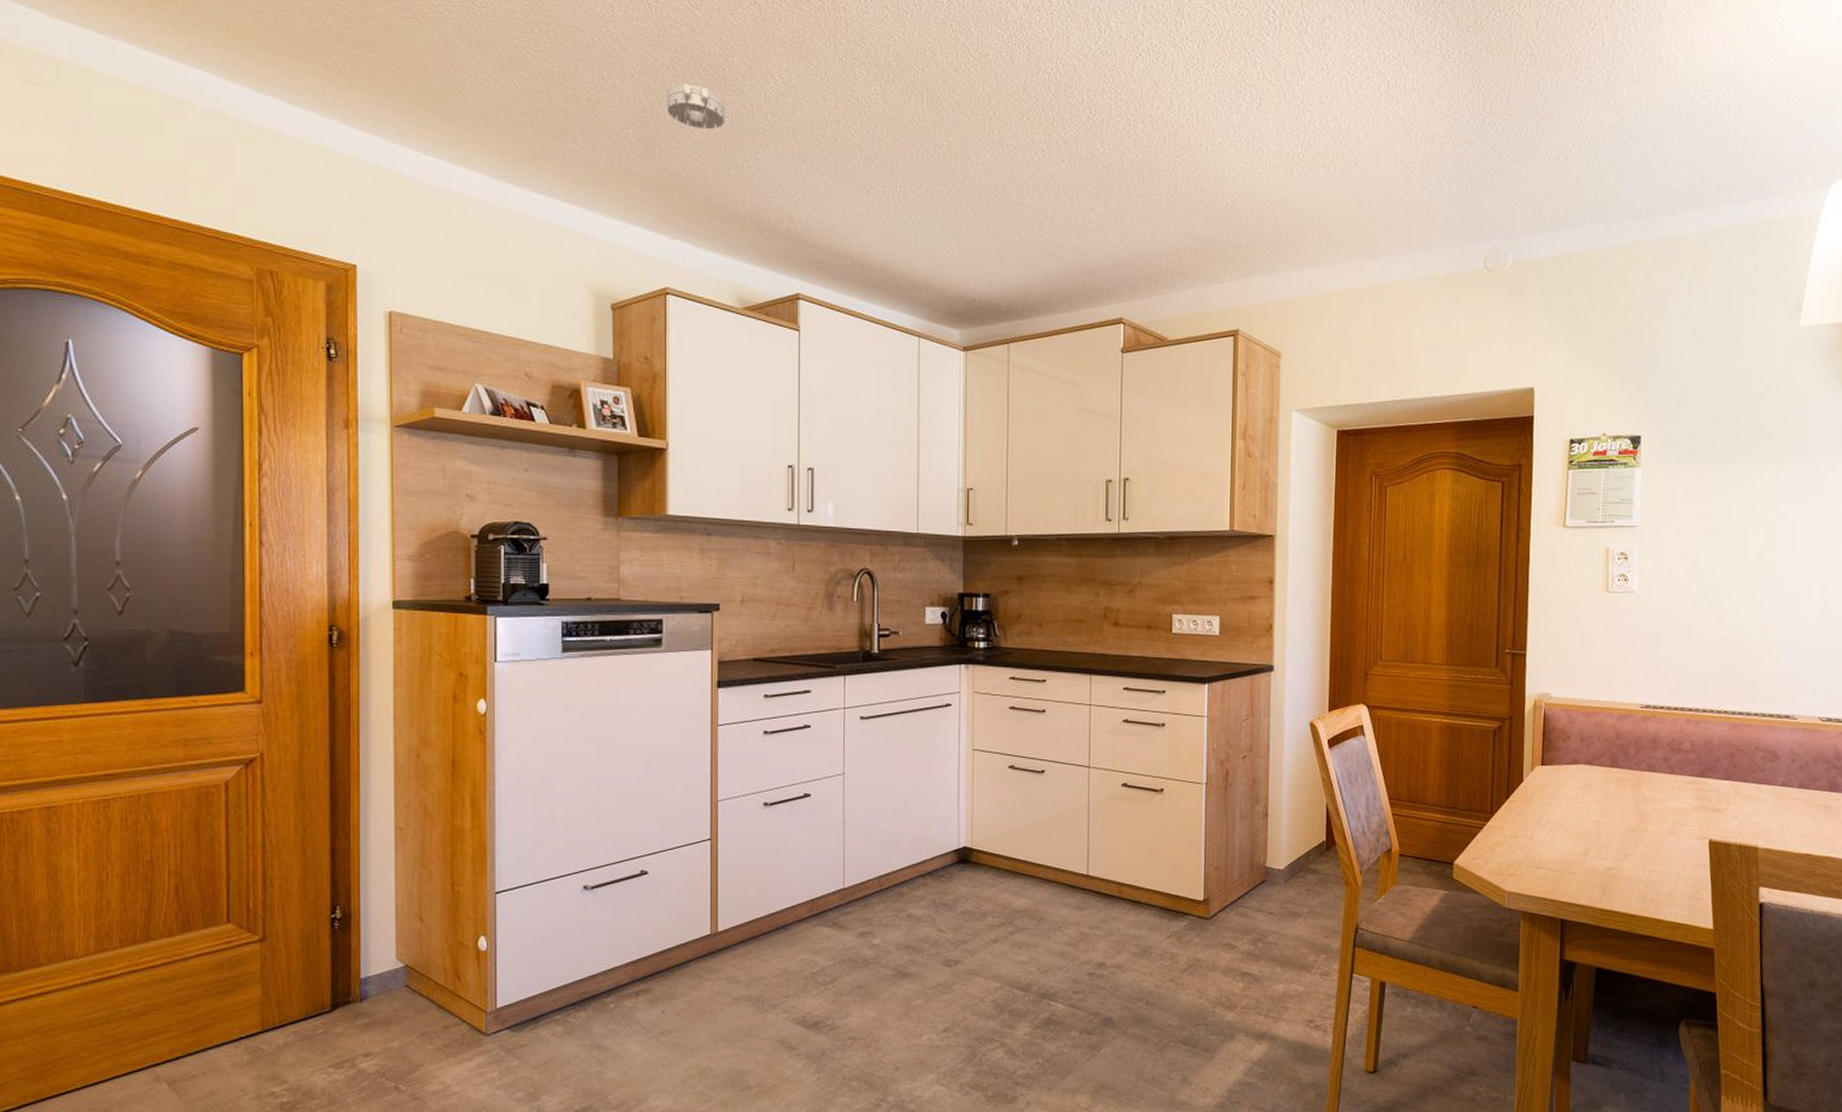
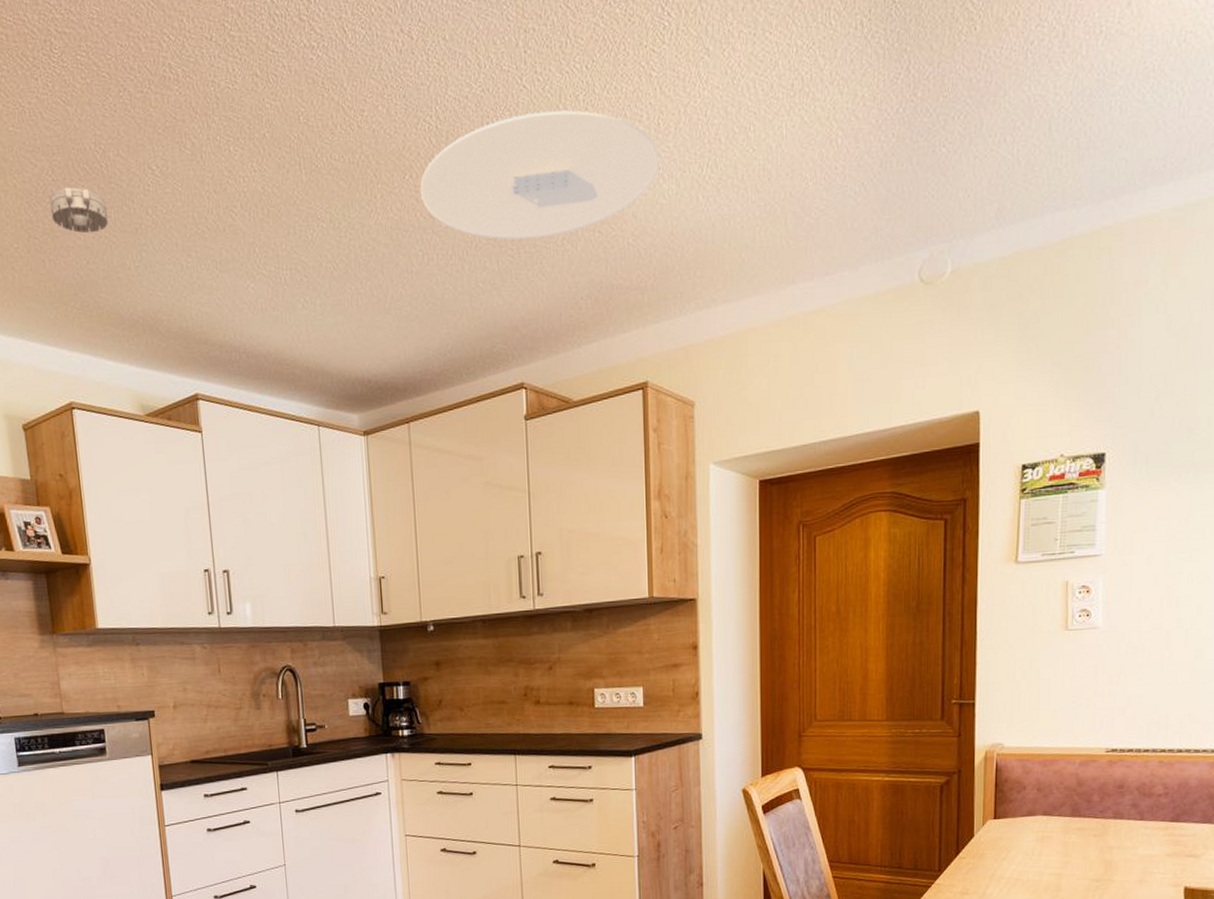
ceiling light: none [1036,78,1259,189] -> present [419,110,659,240]

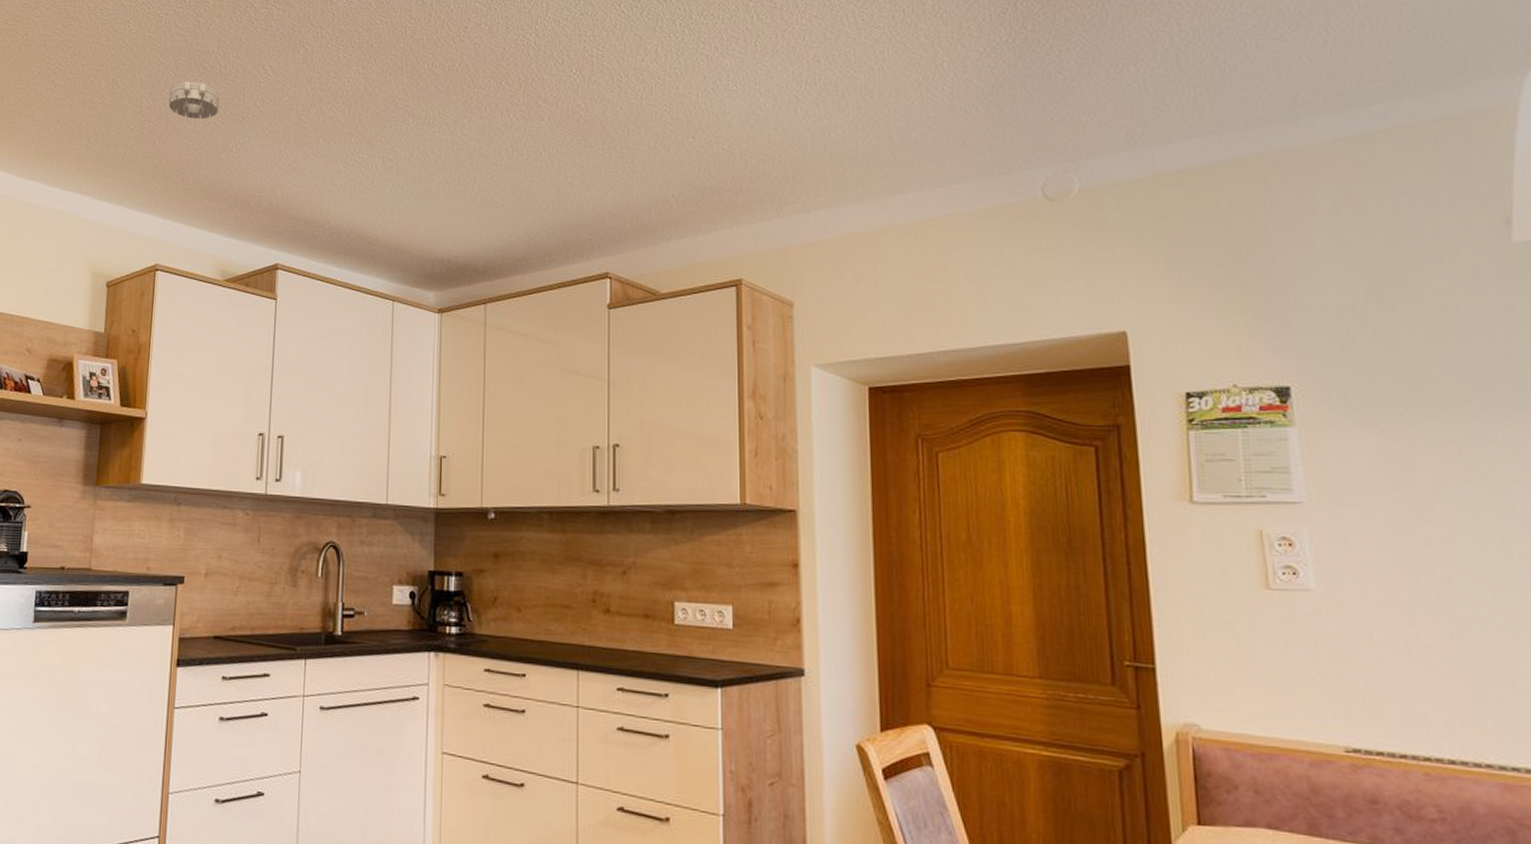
ceiling light: present [419,110,659,240] -> none [514,32,756,141]

